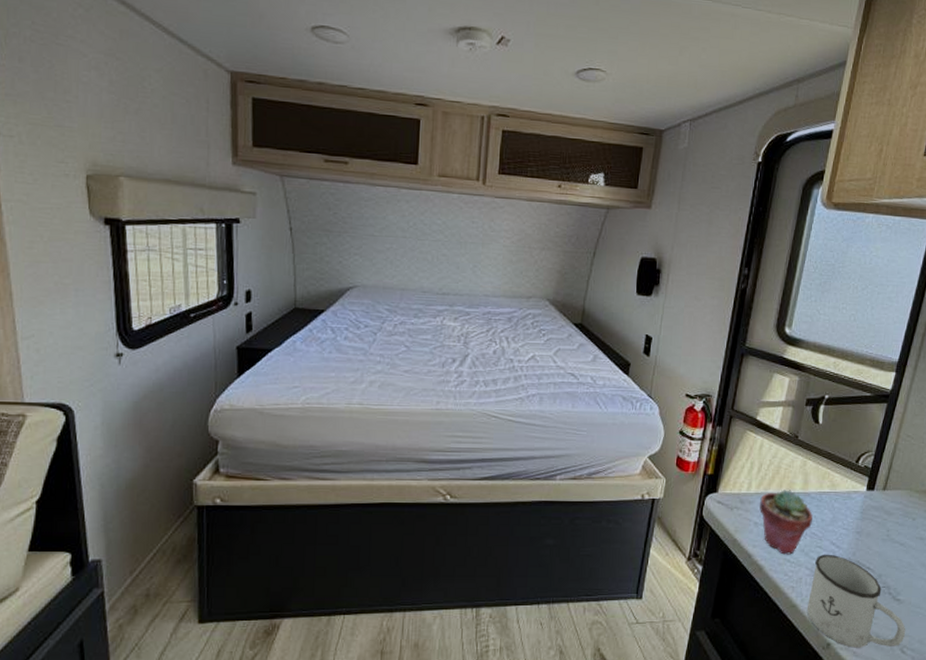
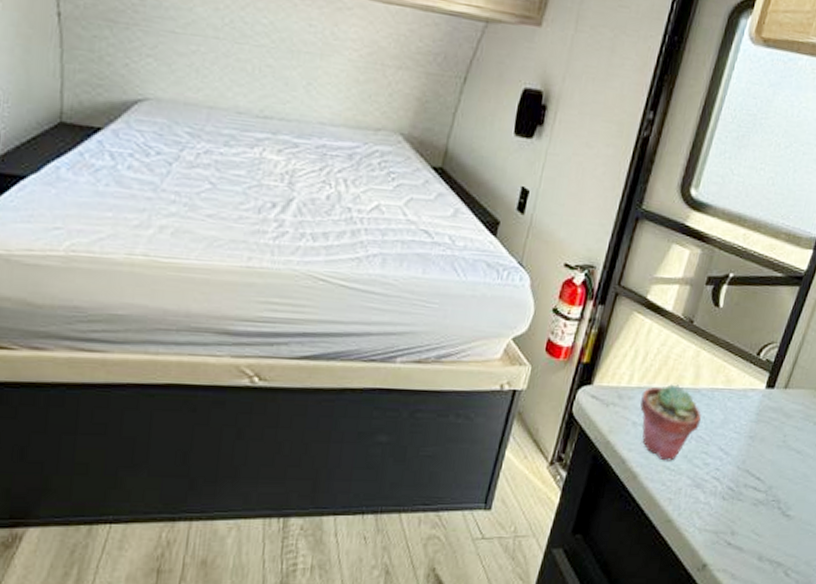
mug: present [806,554,906,648] -> none [683,461,793,570]

